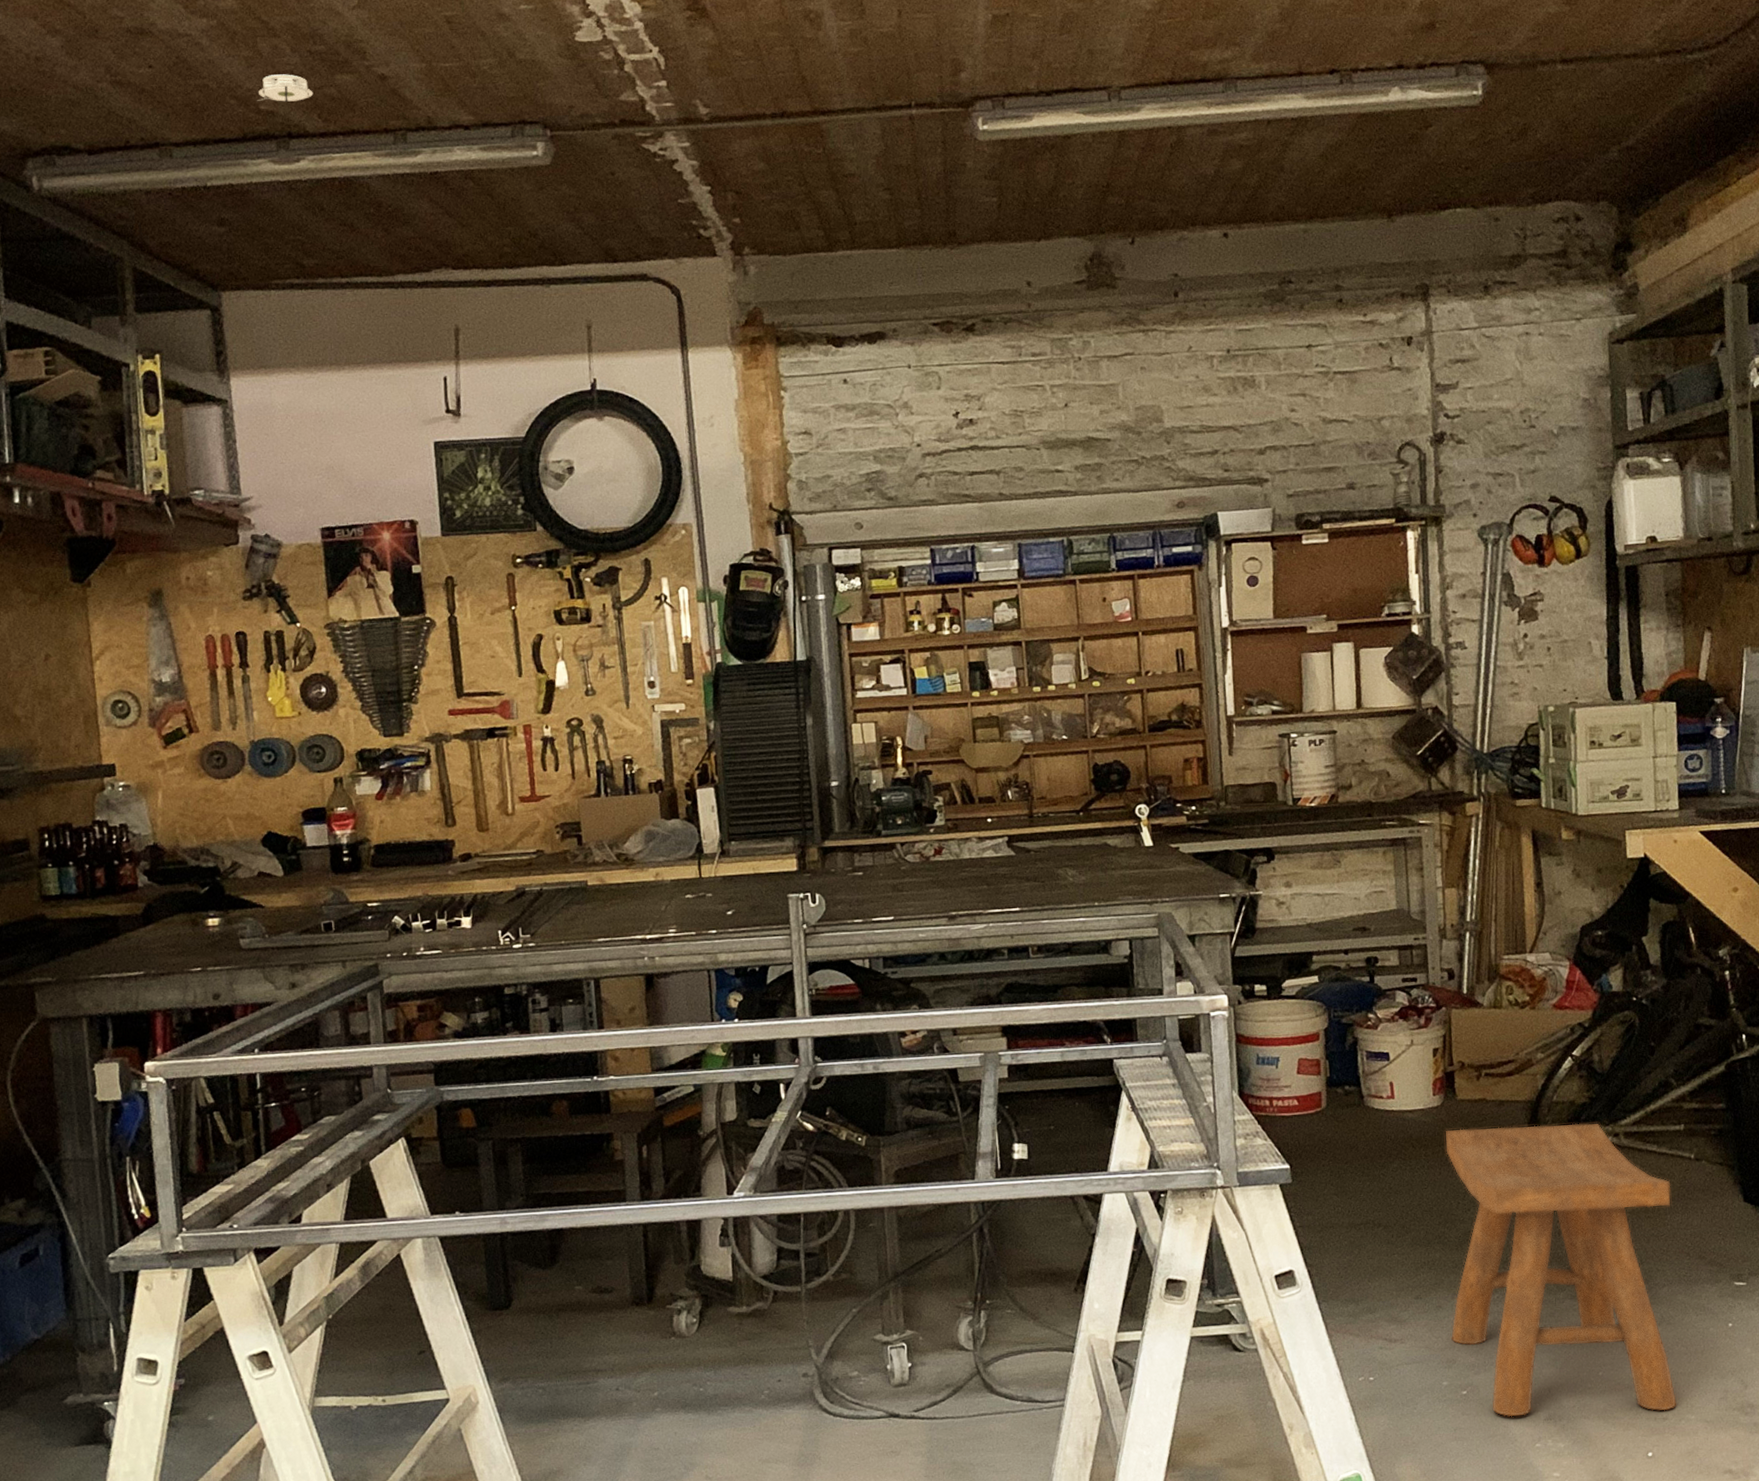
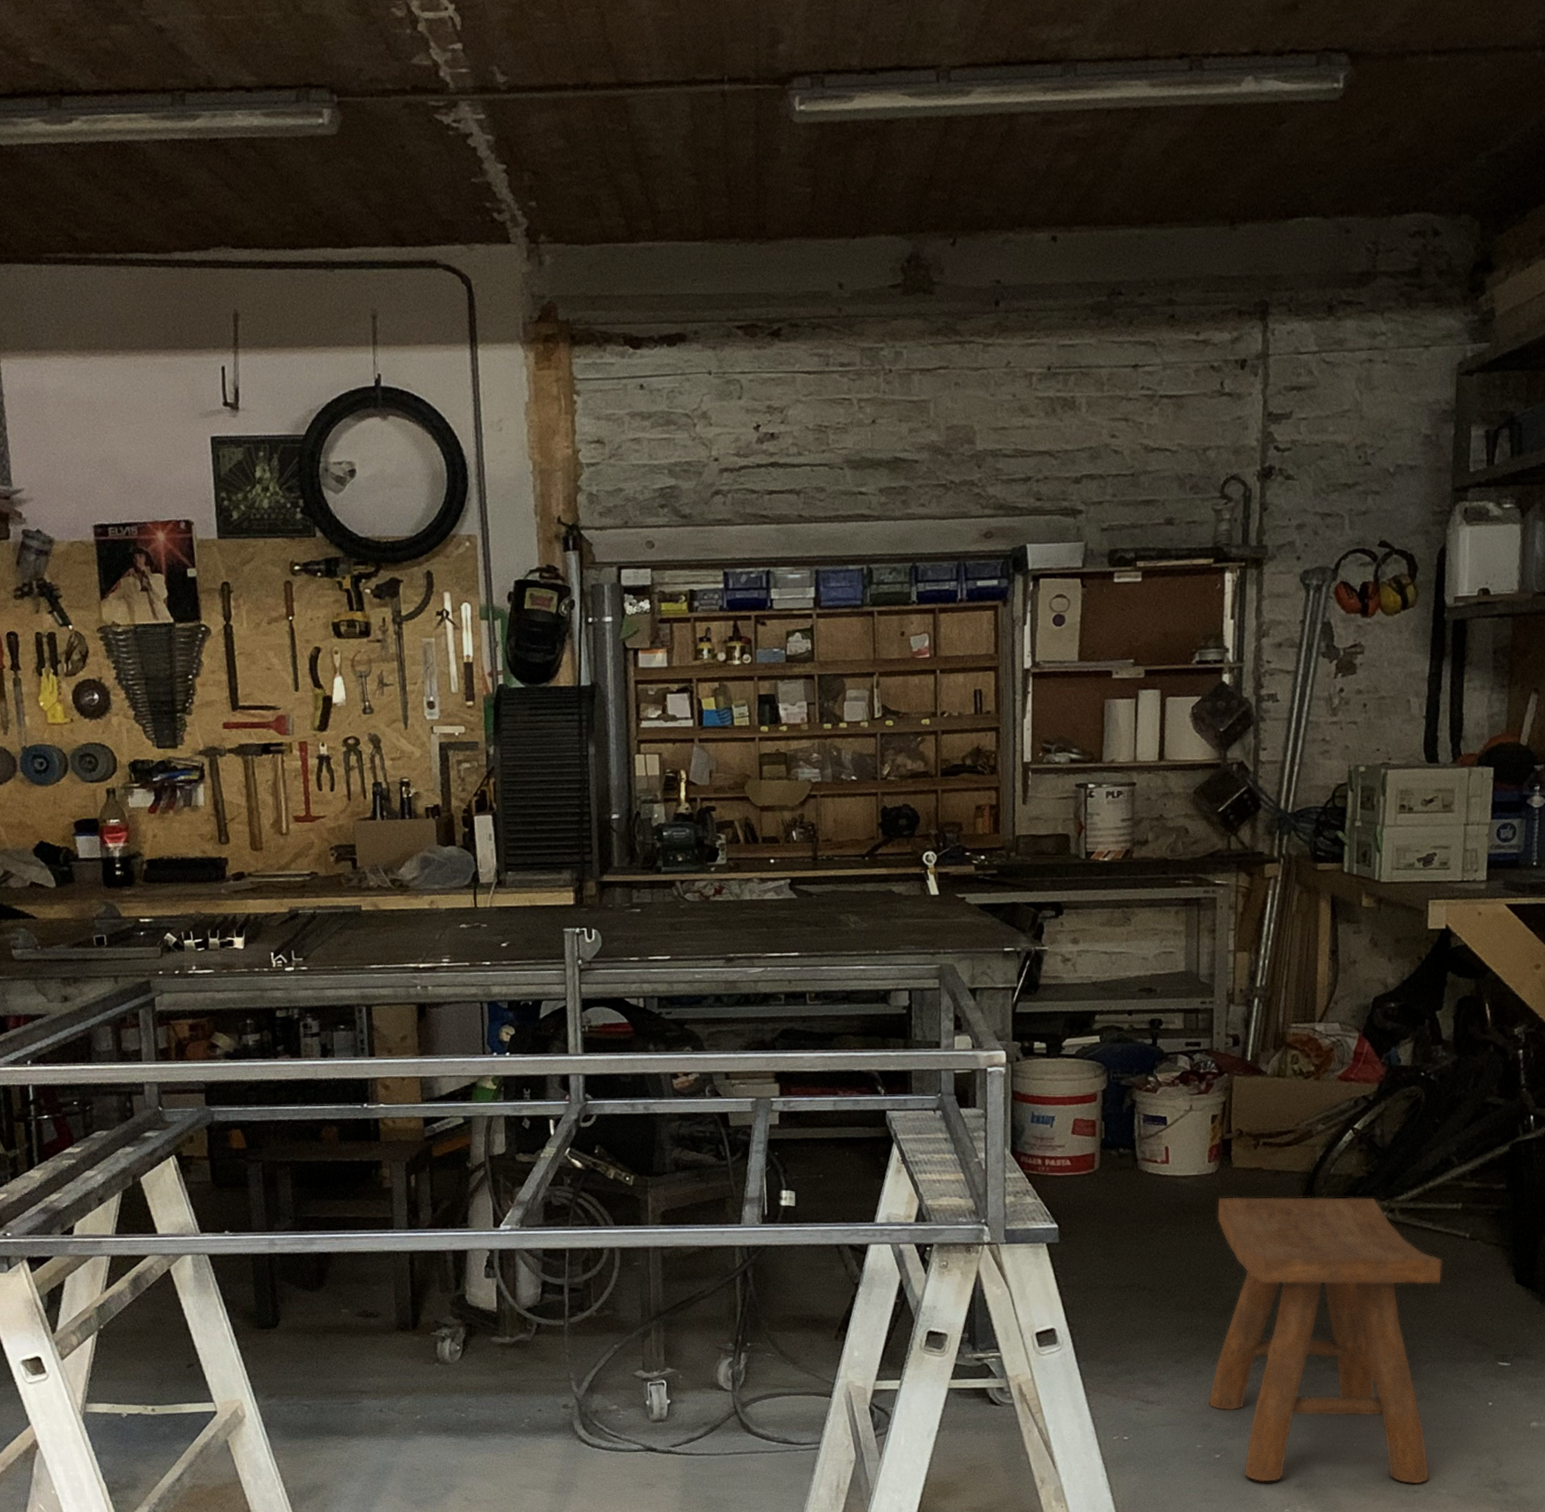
smoke detector: present [257,74,313,102] -> none [27,22,87,54]

